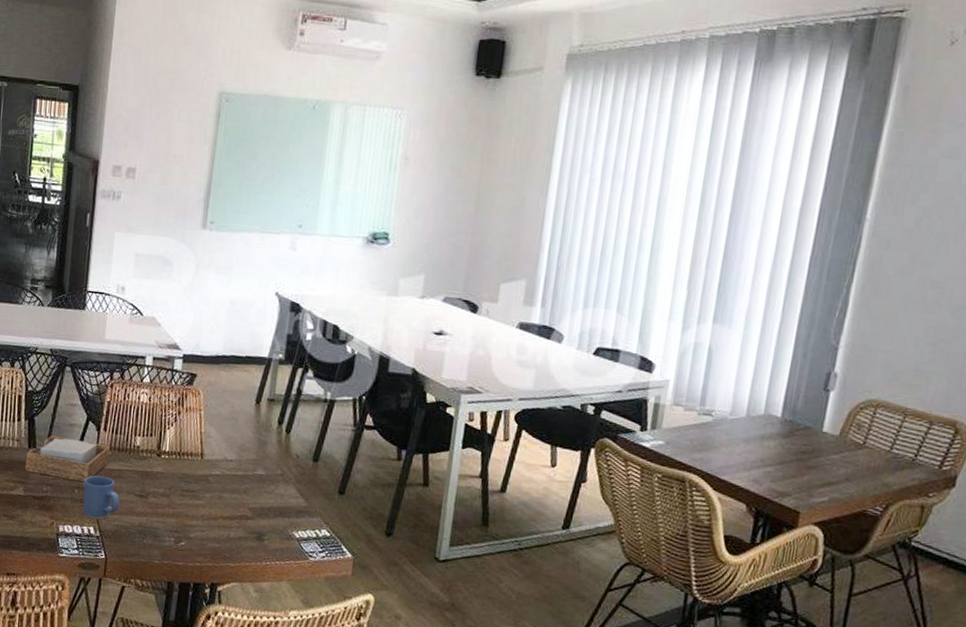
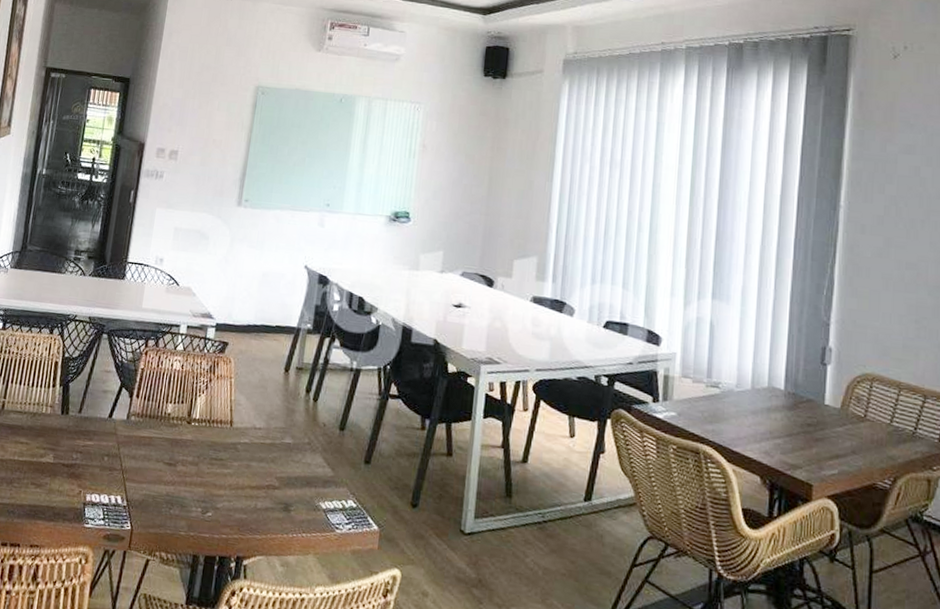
napkin holder: present [24,435,111,483] -> none [56,402,142,450]
mug: present [83,475,120,520] -> none [111,442,149,489]

